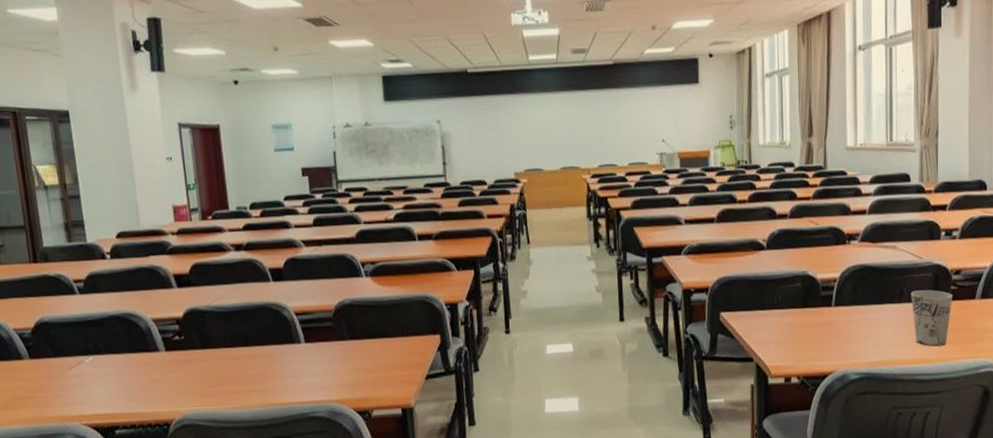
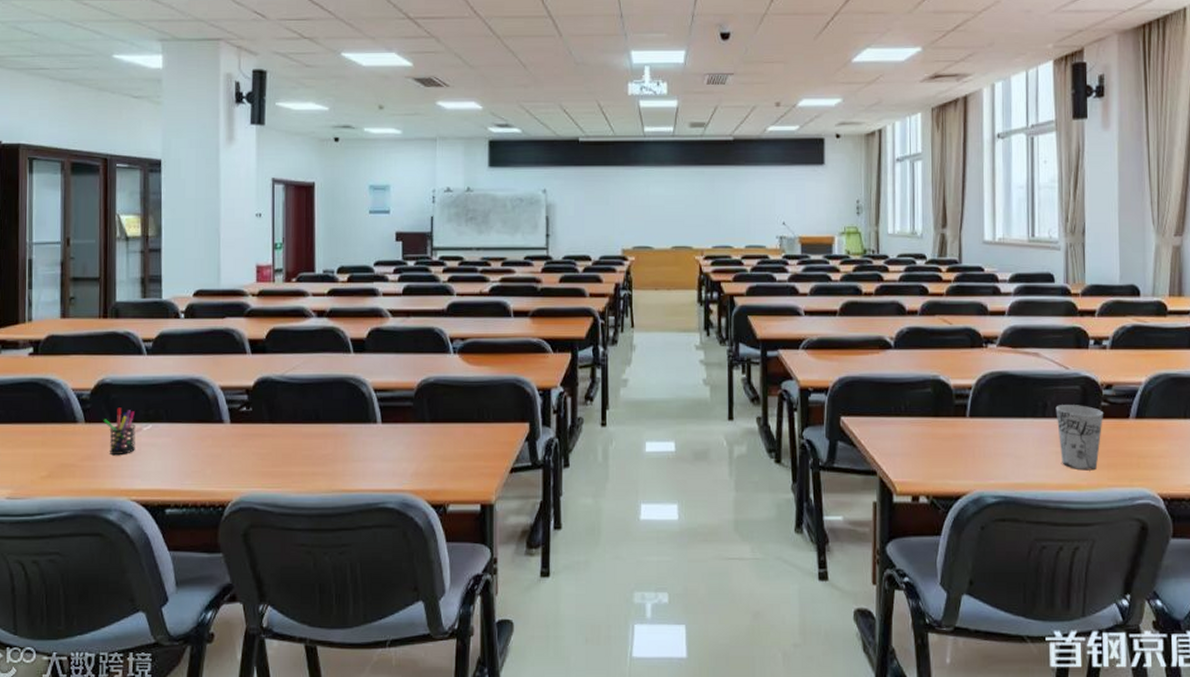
pen holder: none [46,343,80,386] -> present [103,407,135,454]

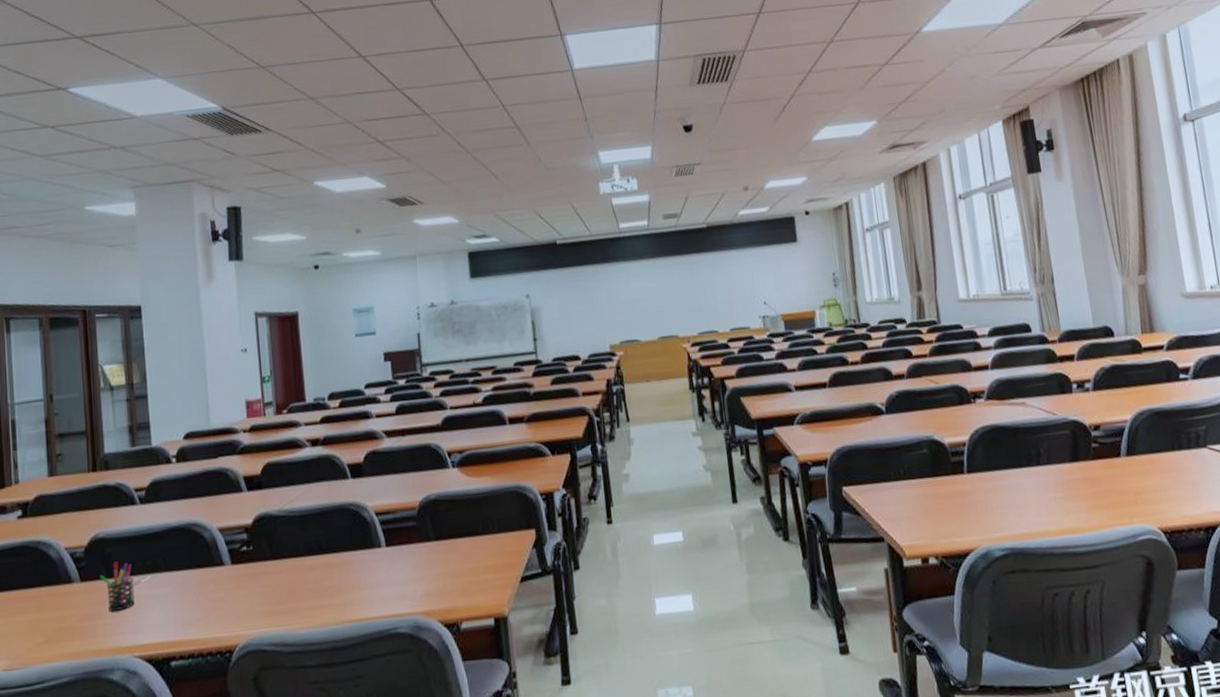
cup: present [1055,405,1103,471] -> none [1049,449,1097,514]

